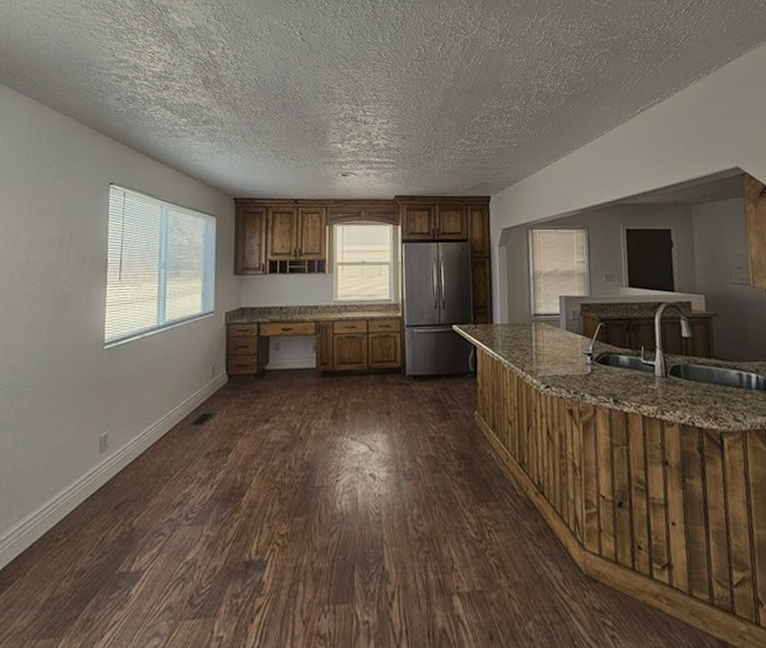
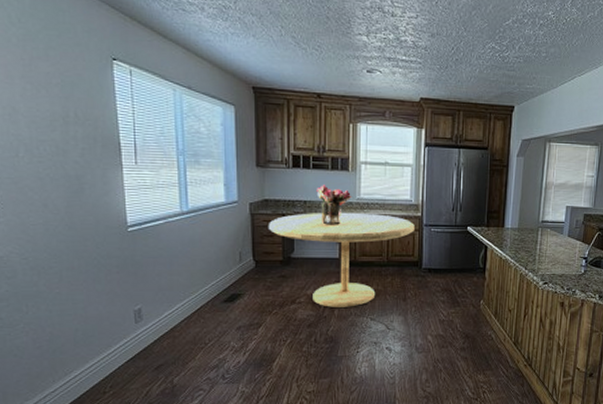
dining table: none [244,316,396,426] -> present [269,212,415,307]
bouquet: none [293,289,329,332] -> present [316,185,352,225]

